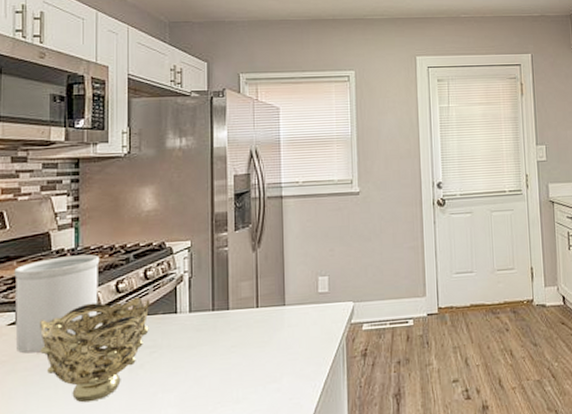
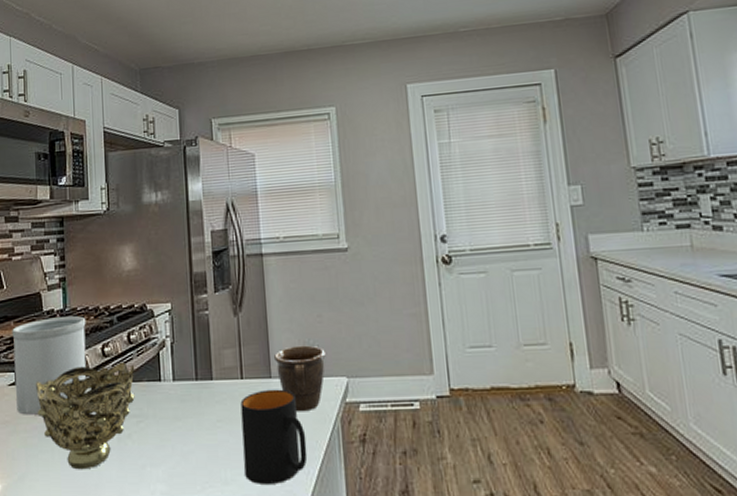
mug: none [255,315,315,400] -> present [240,389,308,484]
mug: none [289,275,336,334] -> present [274,345,326,412]

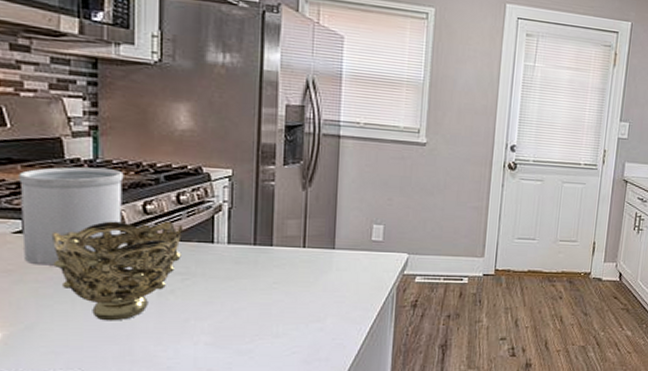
mug: present [240,389,308,484] -> none [297,258,362,338]
mug: present [274,345,326,412] -> none [340,223,391,280]

